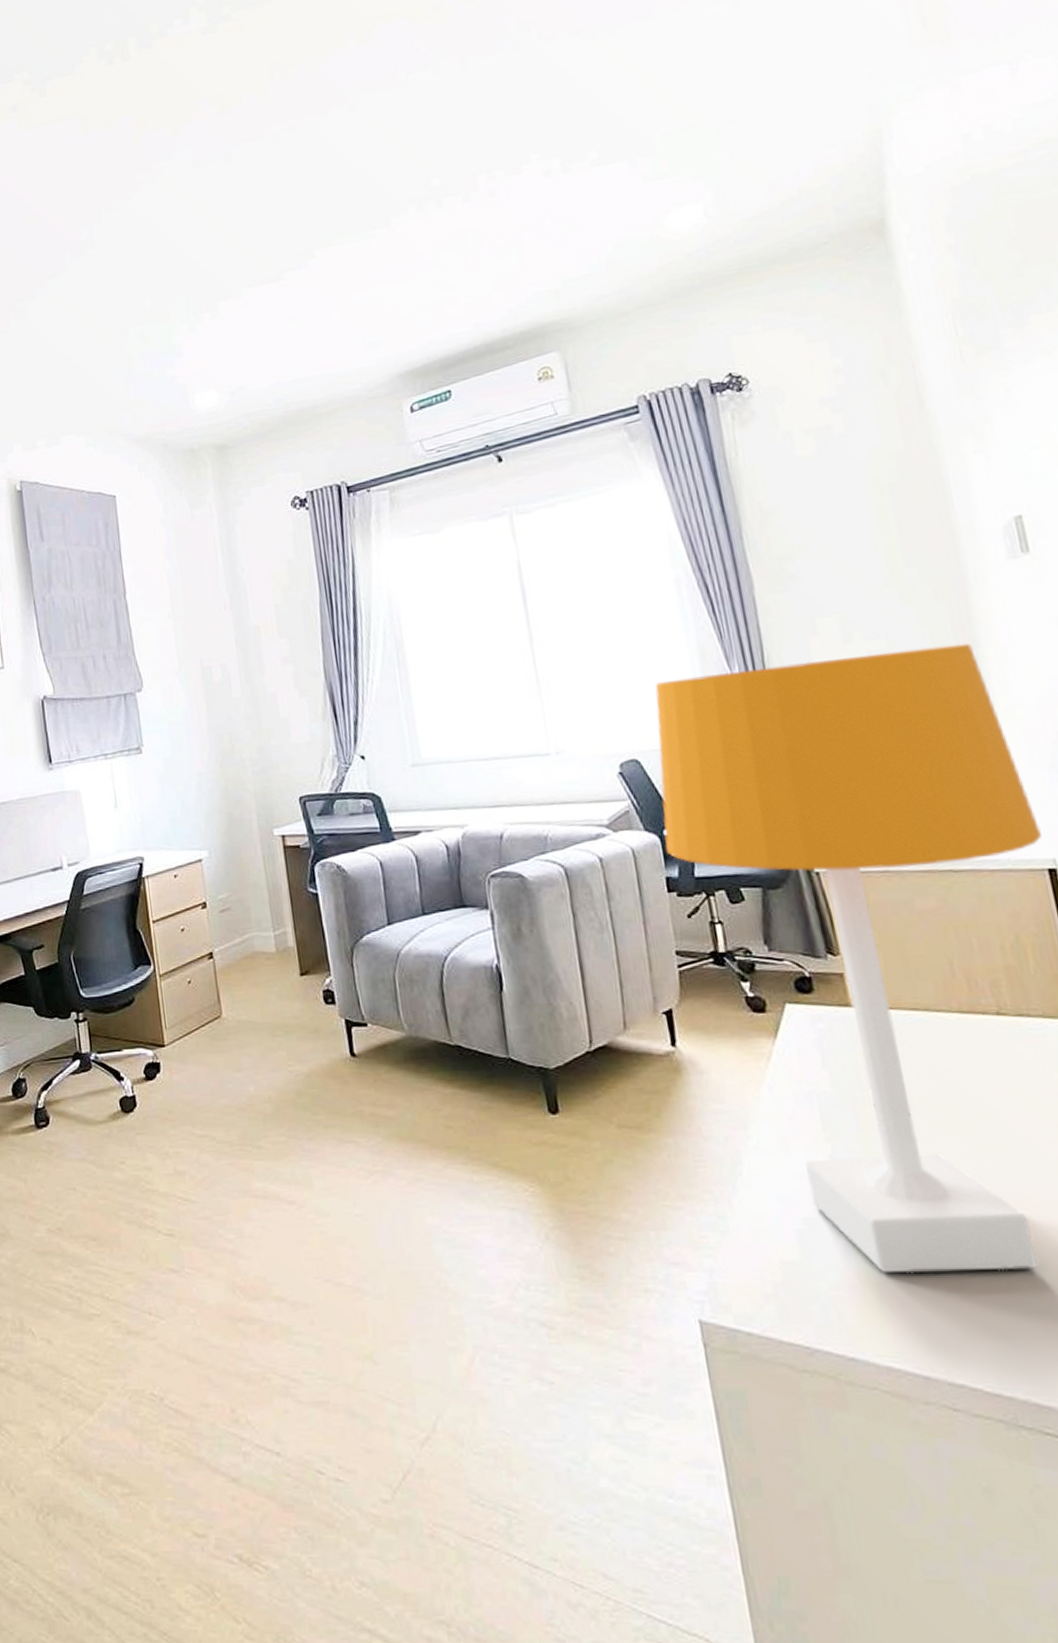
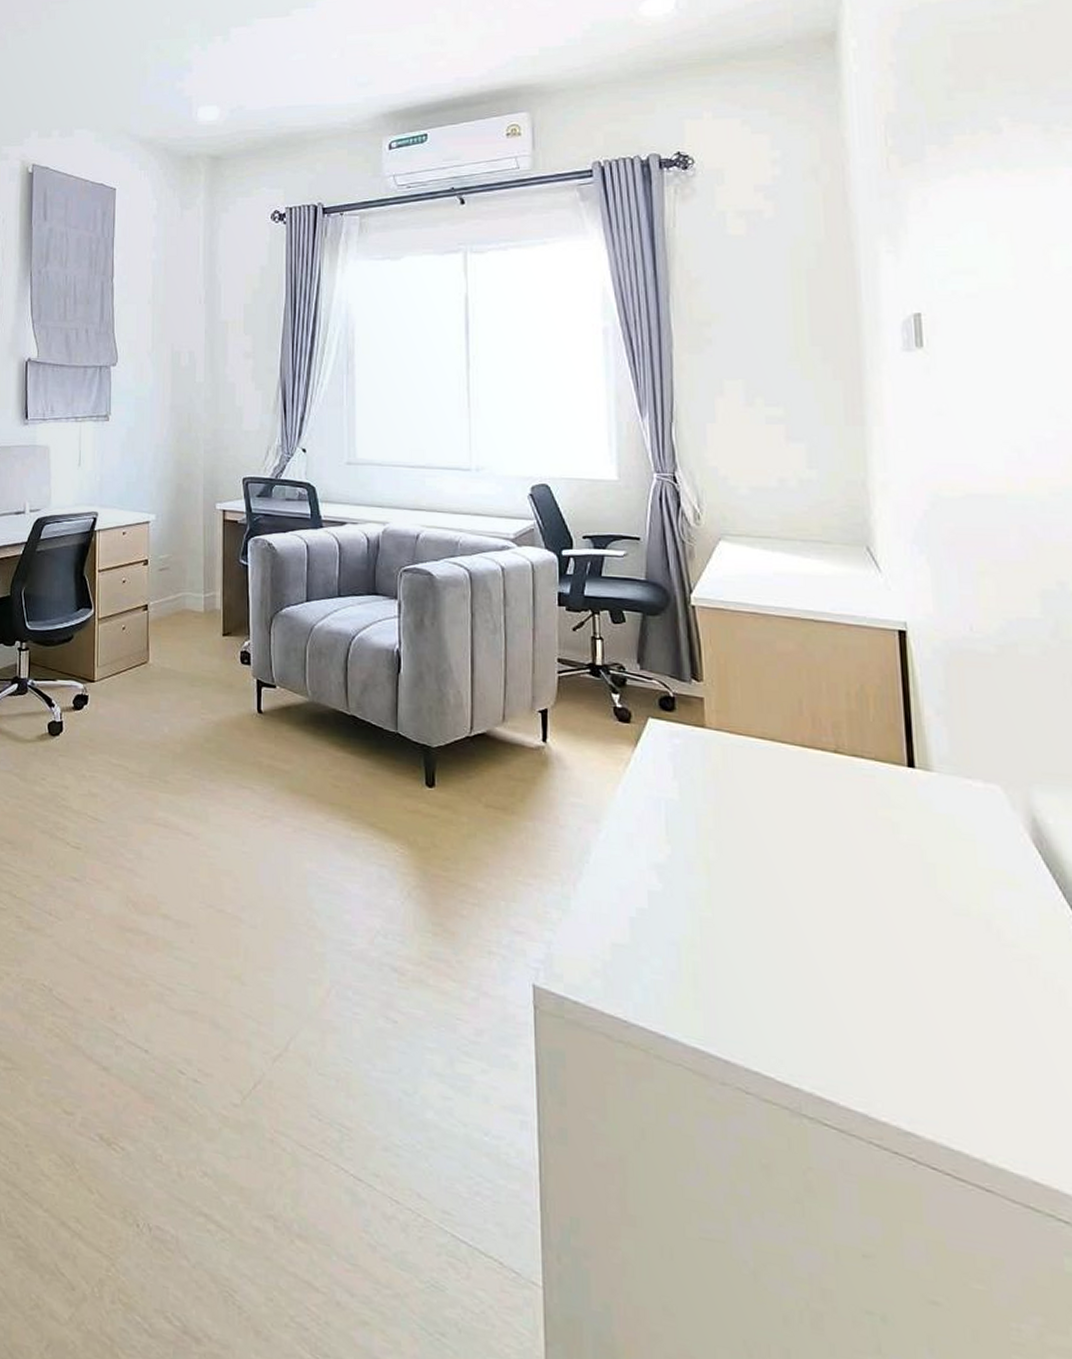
desk lamp: present [655,643,1042,1274] -> none [561,417,897,980]

